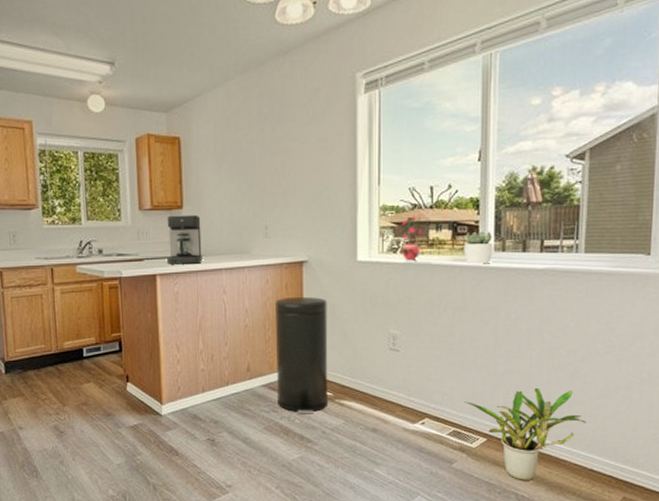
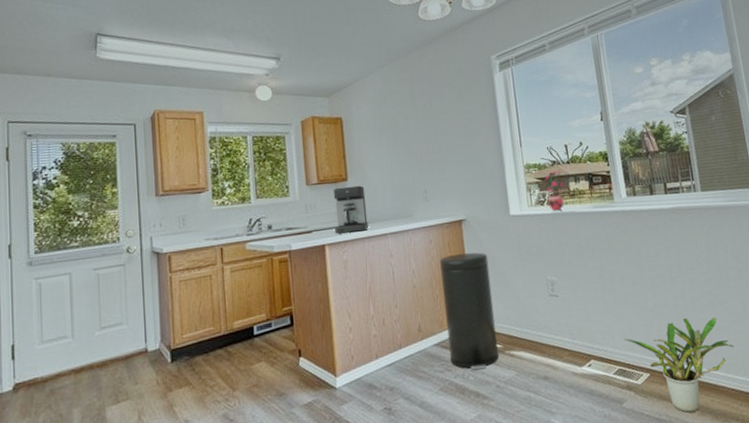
succulent plant: present [464,231,493,265] -> none [600,179,626,210]

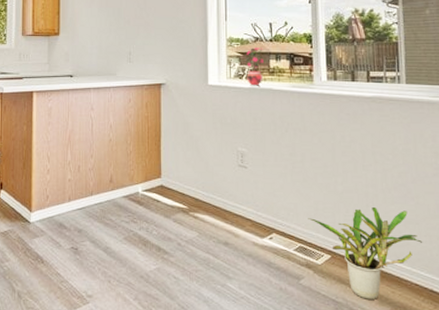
coffee maker: present [333,185,369,234] -> none [43,41,74,83]
pedal bin: present [440,252,499,370] -> none [137,115,184,225]

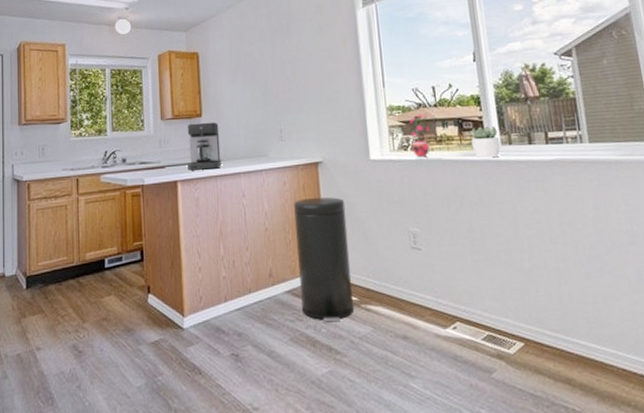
coffee maker: none [43,41,74,83] -> present [187,122,221,171]
pedal bin: none [137,115,184,225] -> present [294,197,354,321]
succulent plant: none [300,62,326,91] -> present [471,125,501,159]
potted plant: present [308,206,423,300] -> none [494,283,627,391]

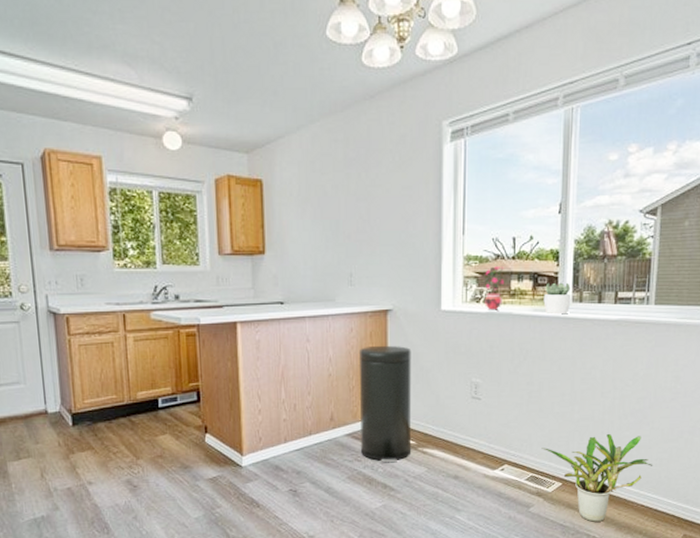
coffee maker: present [187,122,221,171] -> none [248,260,285,312]
potted plant: none [494,283,627,391] -> present [541,433,653,522]

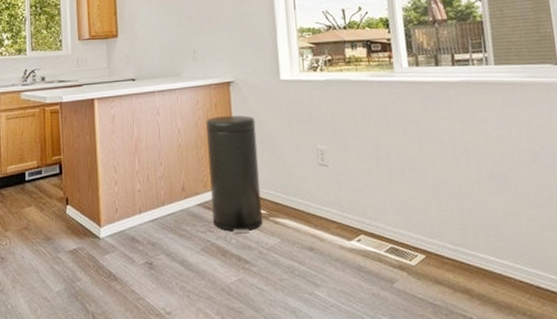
potted flower: present [482,265,504,311] -> none [317,35,340,78]
potted plant: present [541,433,653,522] -> none [397,199,525,300]
succulent plant: present [543,282,571,315] -> none [379,47,408,80]

